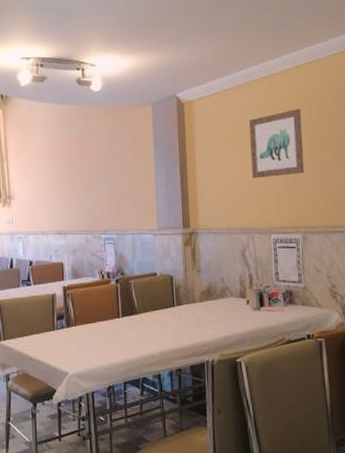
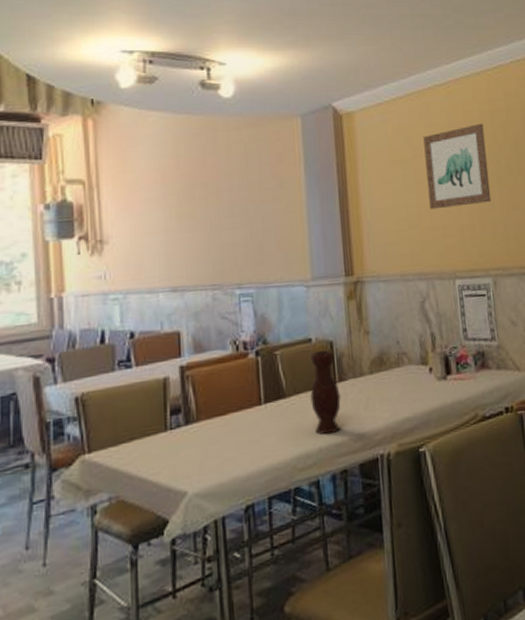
vase: none [155,282,178,343] -> present [310,350,341,435]

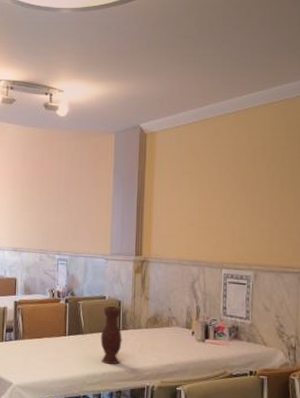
wall art: present [423,123,492,210] -> none [209,146,264,213]

